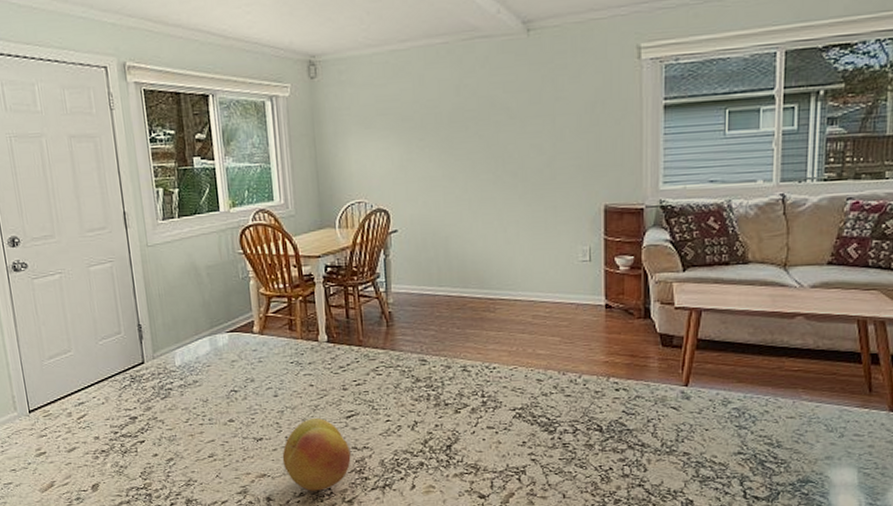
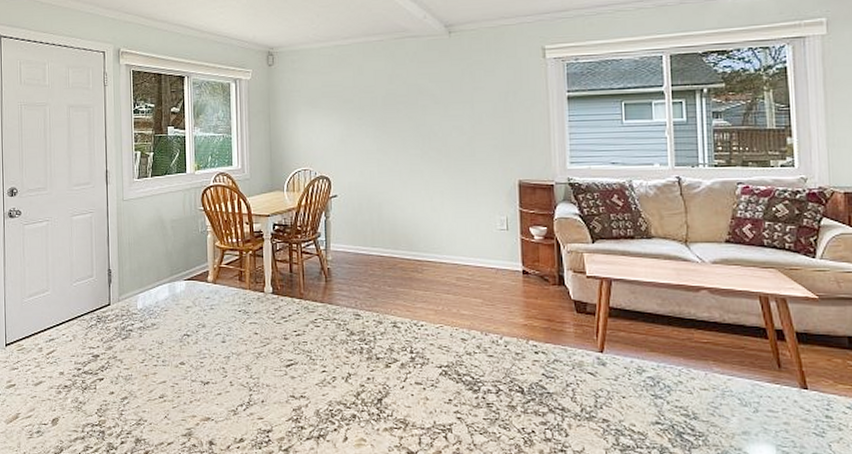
fruit: present [282,417,351,491] -> none [226,364,289,438]

